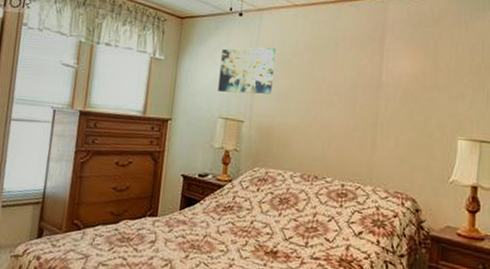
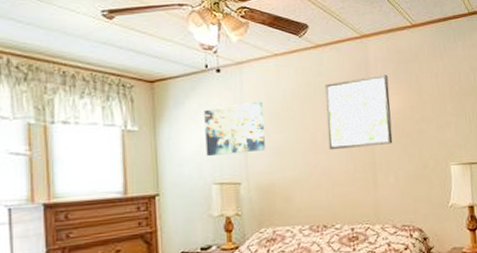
wall art: none [332,36,404,107] -> present [325,75,393,151]

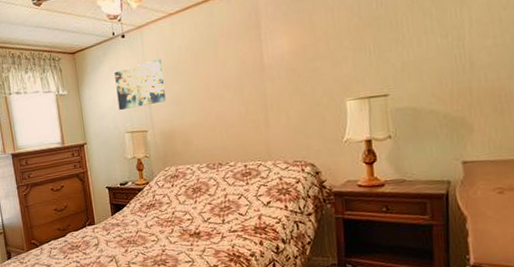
wall art: present [325,75,393,151] -> none [216,17,285,97]

